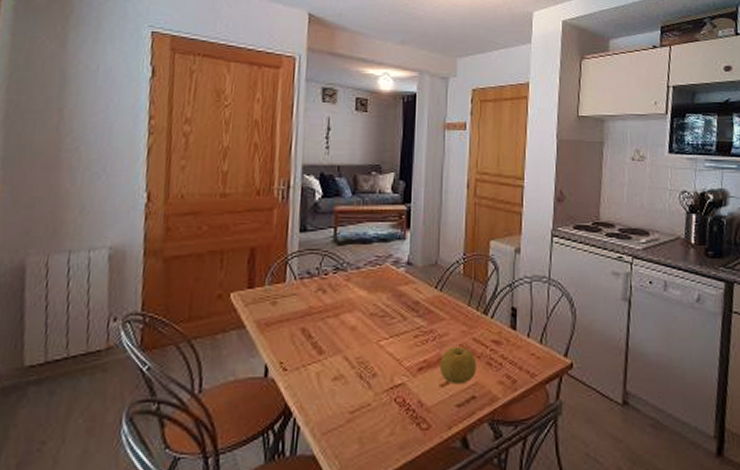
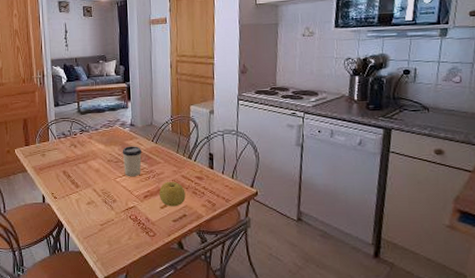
cup: none [391,294,421,340] -> present [122,146,142,177]

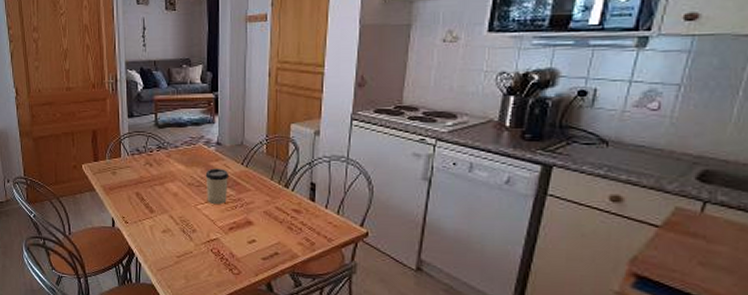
fruit: present [159,181,186,207] -> none [248,212,279,243]

